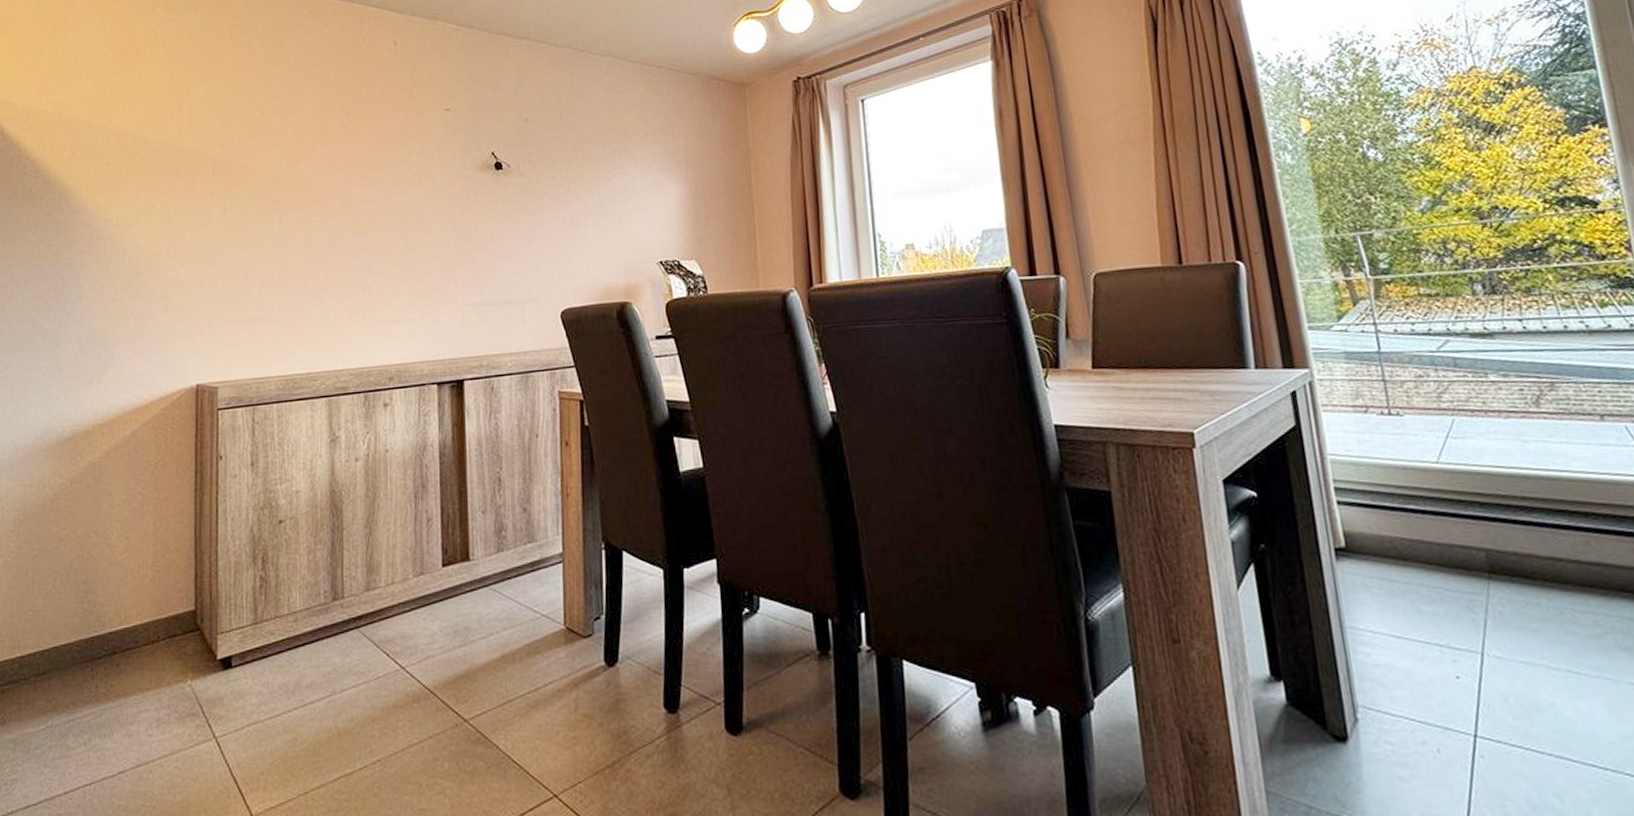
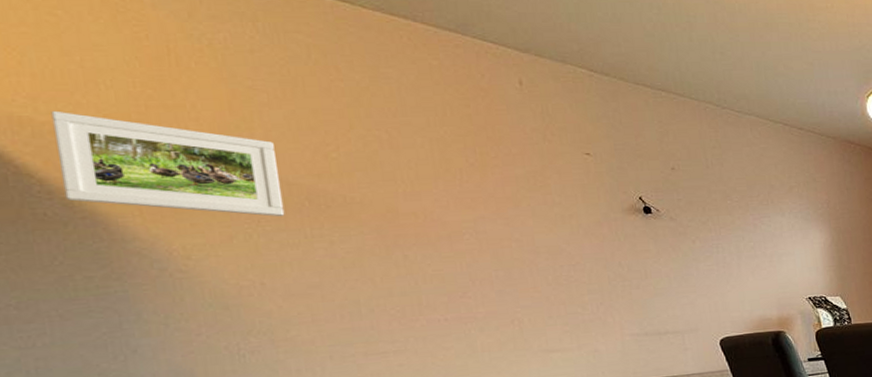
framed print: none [46,100,194,186] -> present [51,110,285,217]

